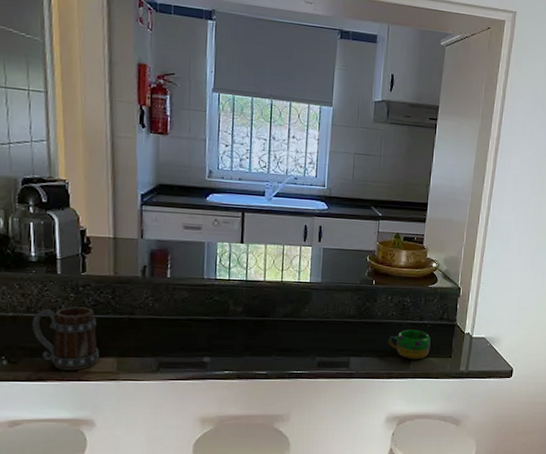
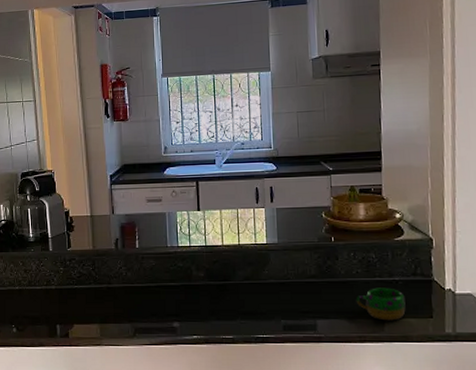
mug: present [31,306,100,371] -> none [33,279,86,337]

